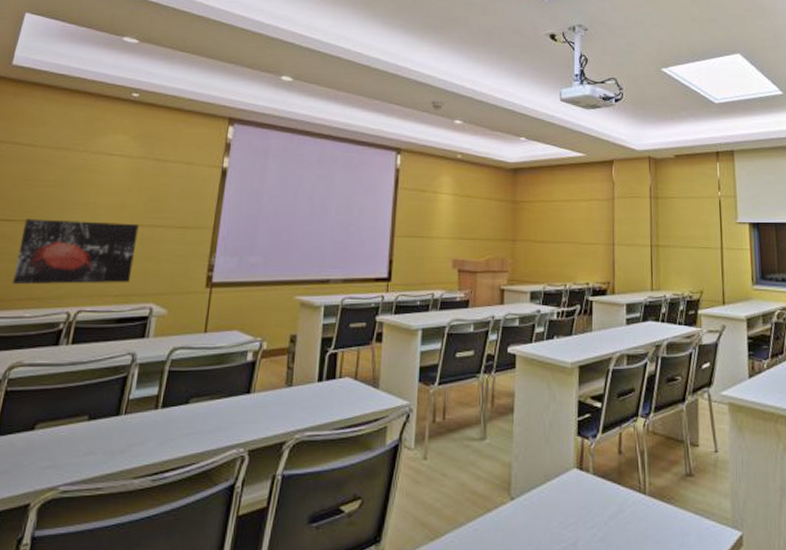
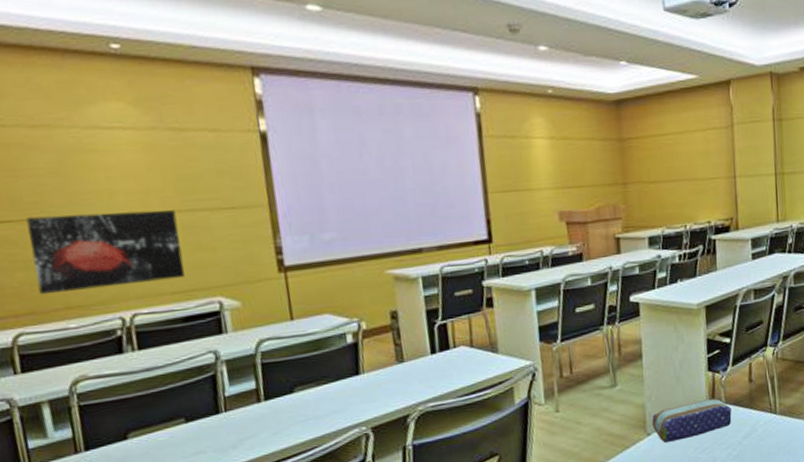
pencil case: none [517,467,599,510] -> present [652,398,732,443]

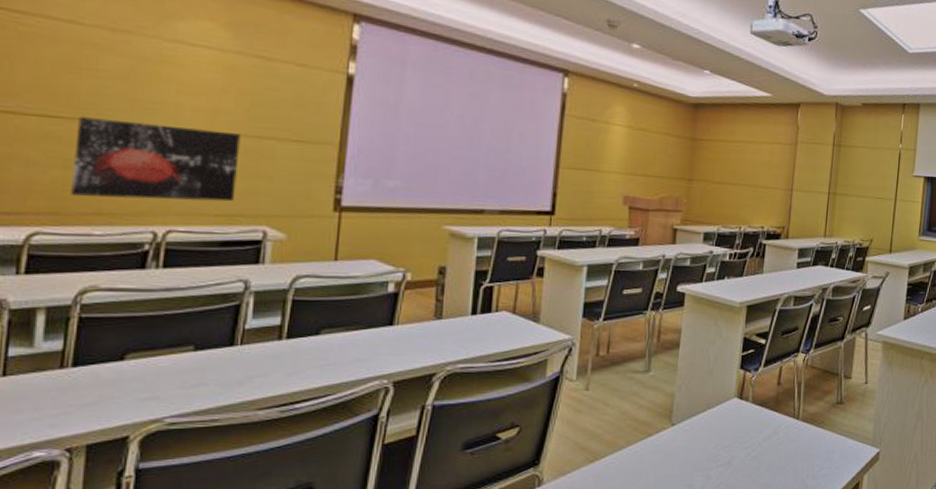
pencil case: present [652,398,732,443] -> none [678,397,757,435]

